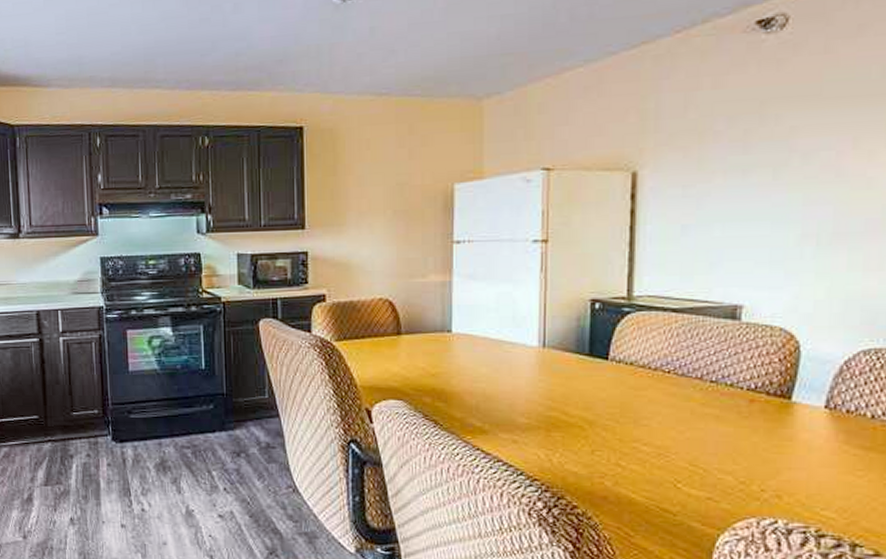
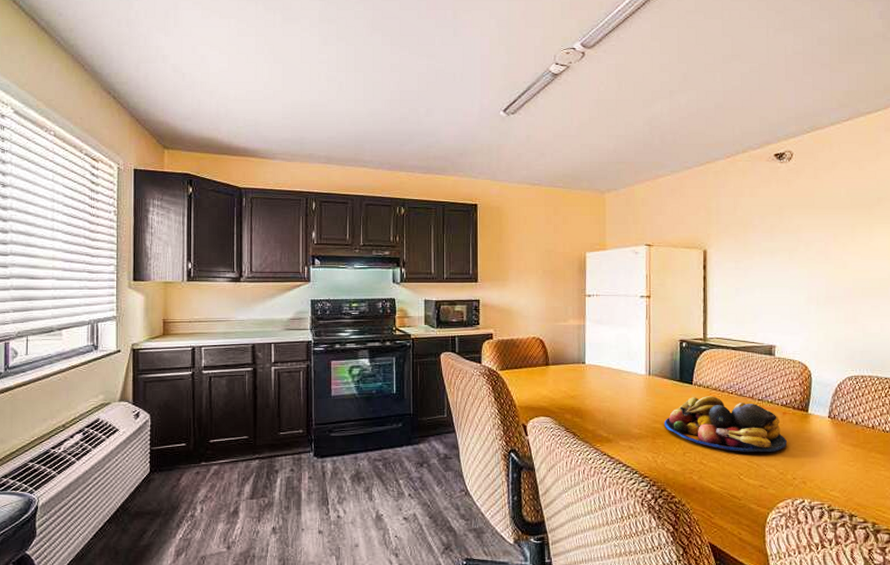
fruit bowl: none [563,376,753,454] -> present [664,396,787,453]

